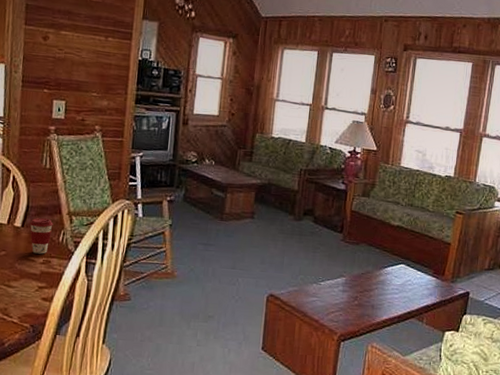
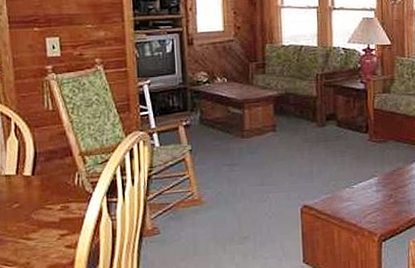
coffee cup: present [29,217,54,254] -> none [40,162,66,201]

